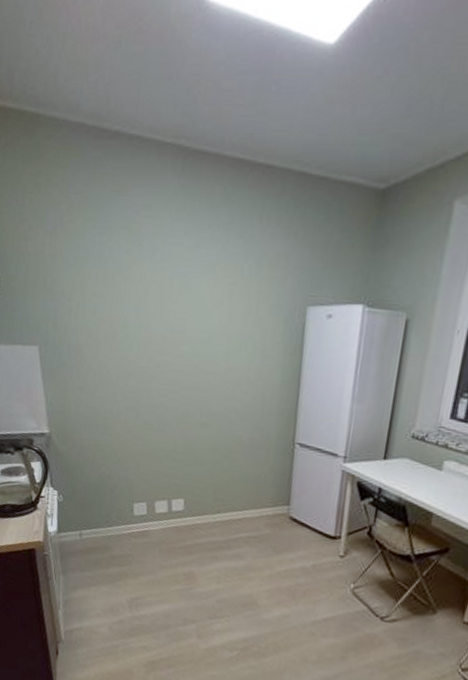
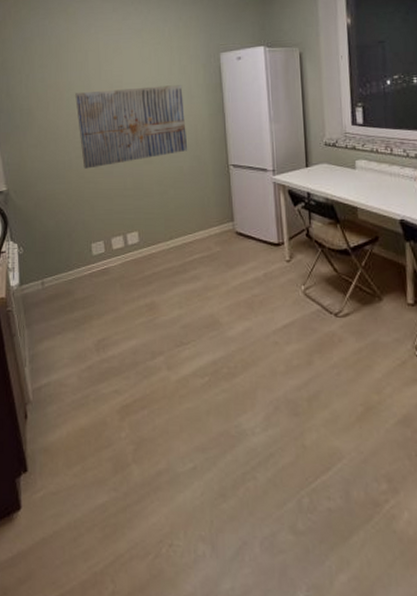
wall art: none [130,333,256,423] -> present [75,85,188,169]

